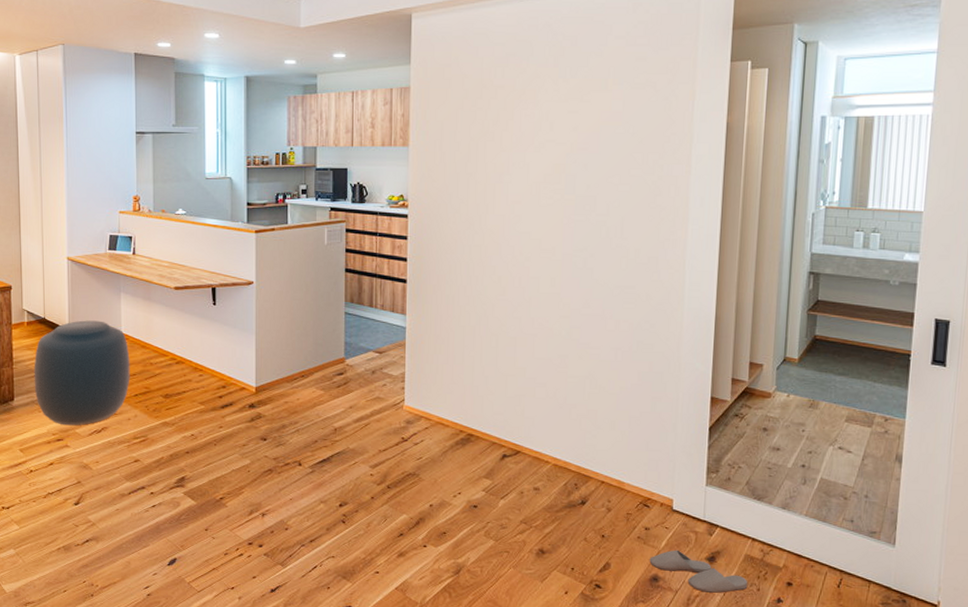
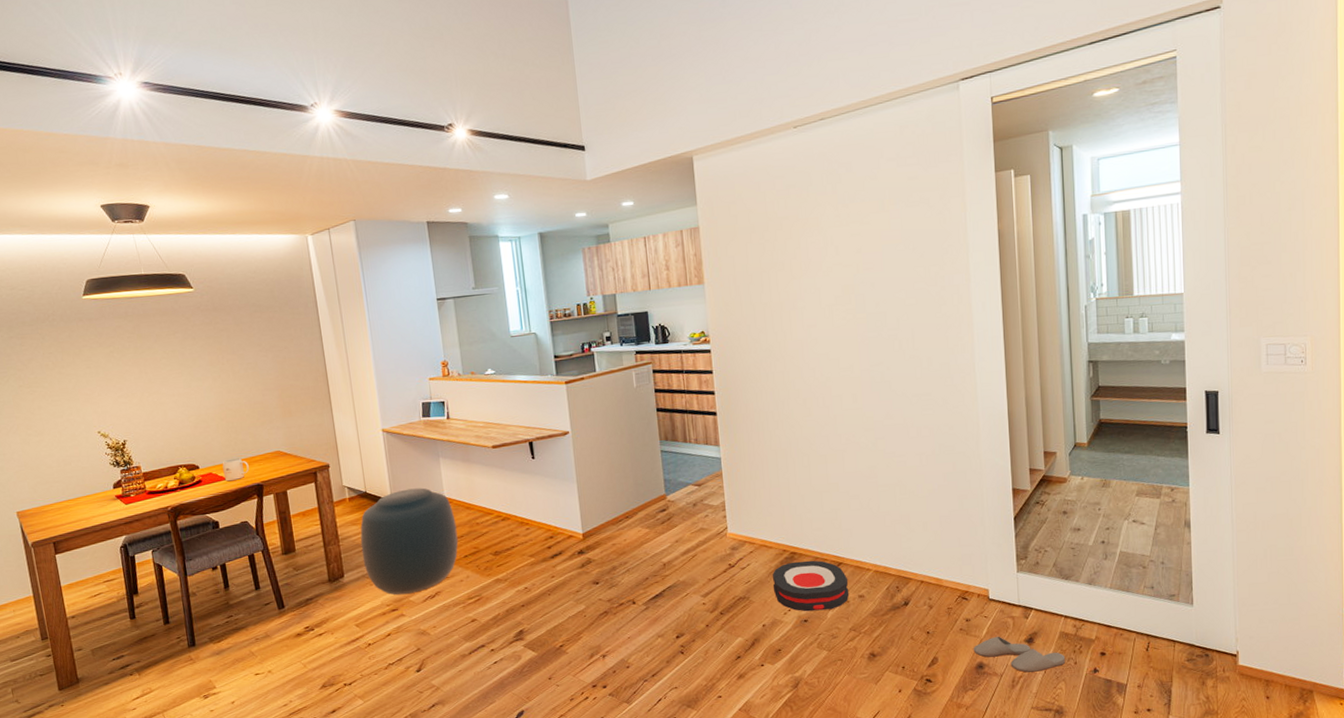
robot vacuum: none [446,444,525,499] -> present [773,560,850,612]

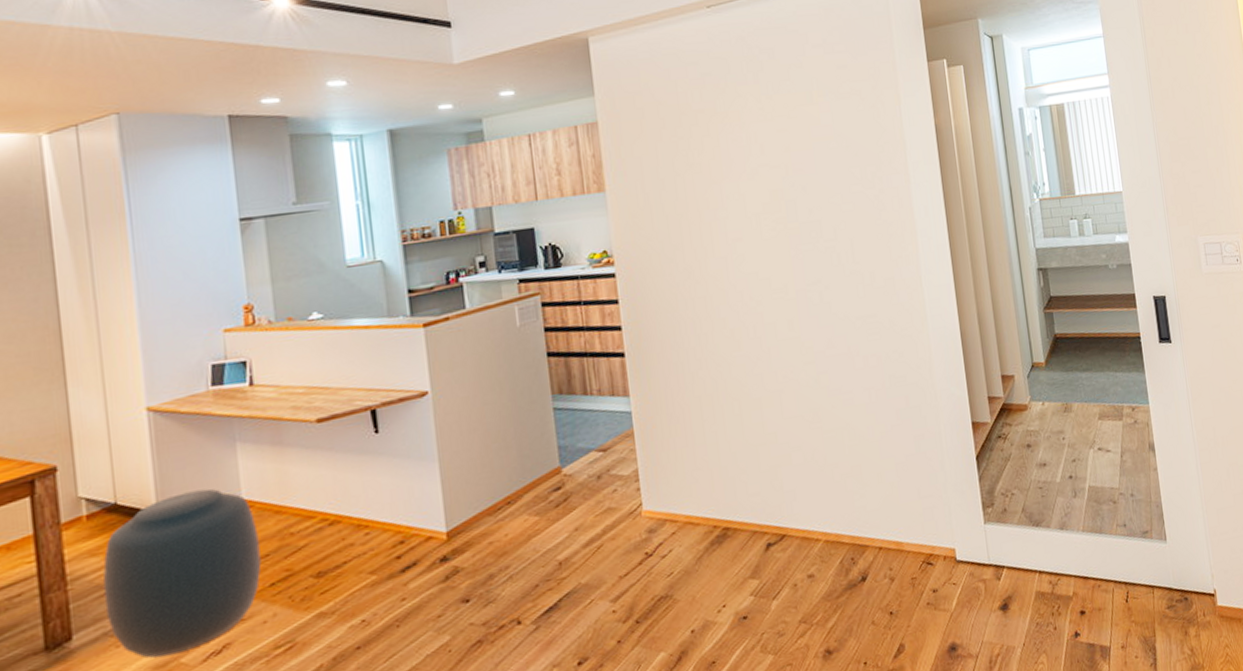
robot vacuum: present [773,560,850,612] -> none [701,535,797,606]
slippers: present [973,636,1066,673] -> none [943,606,1045,649]

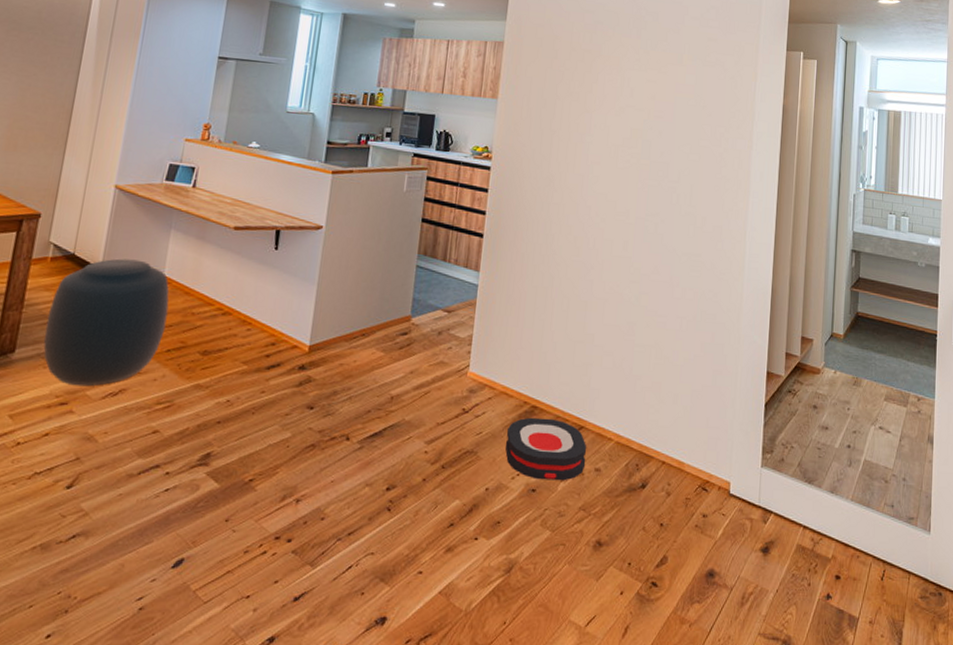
robot vacuum: none [701,535,797,606] -> present [505,417,587,481]

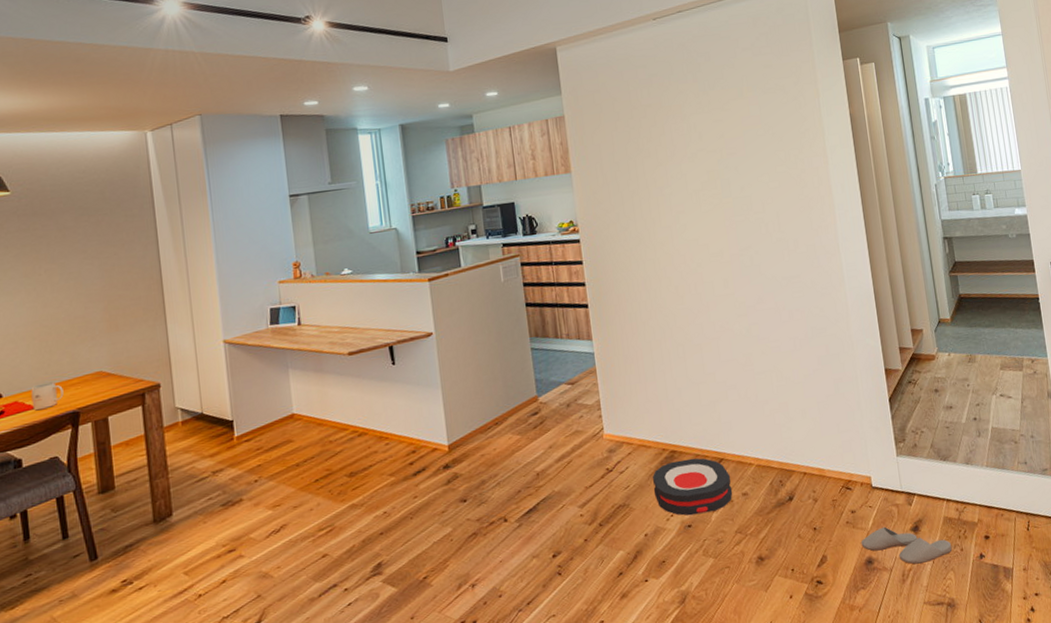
stool: present [43,258,170,387] -> none [193,404,308,533]
slippers: none [706,539,800,590] -> present [861,526,952,564]

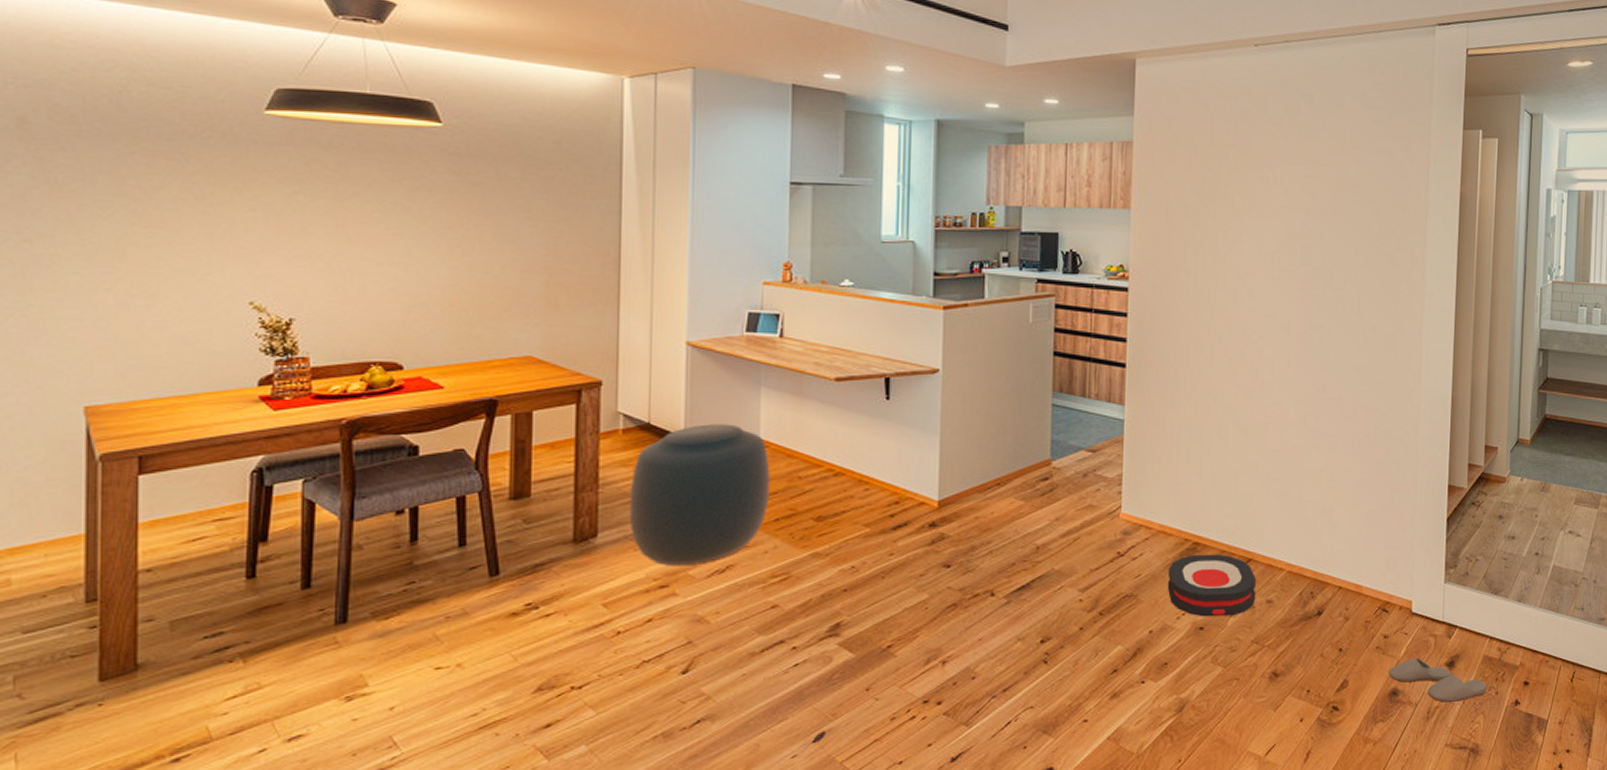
mug: present [31,382,64,411] -> none [440,360,481,392]
stool: none [193,404,308,533] -> present [629,424,770,567]

